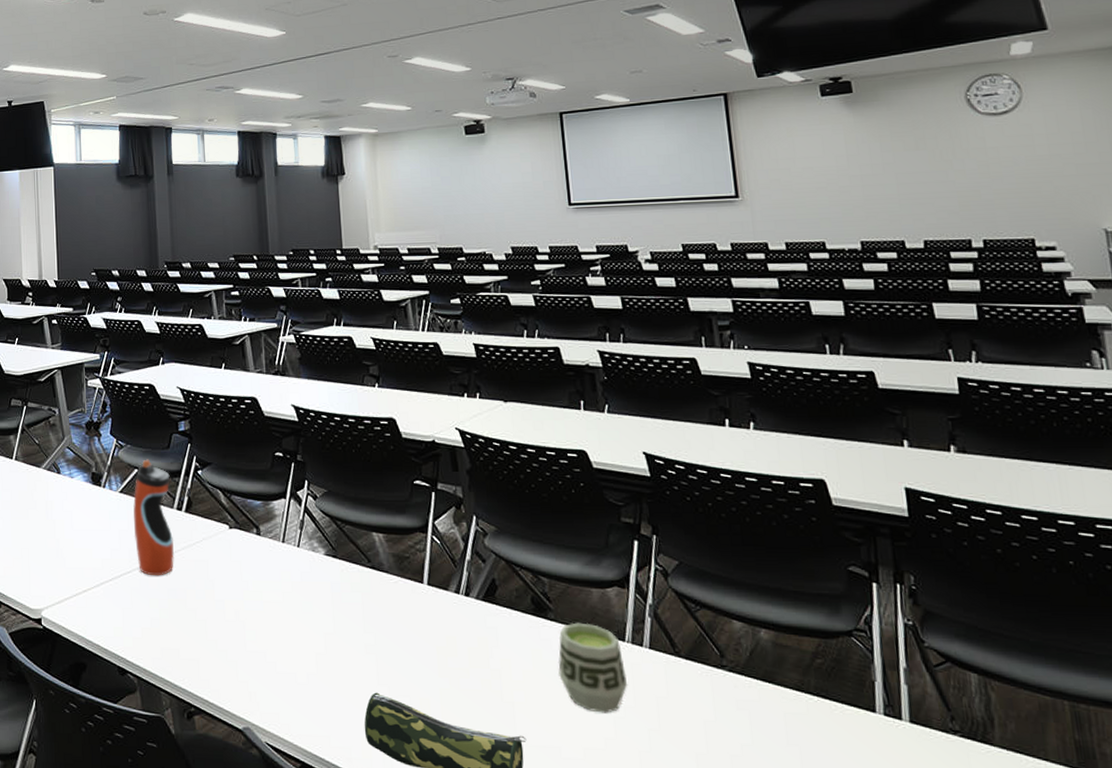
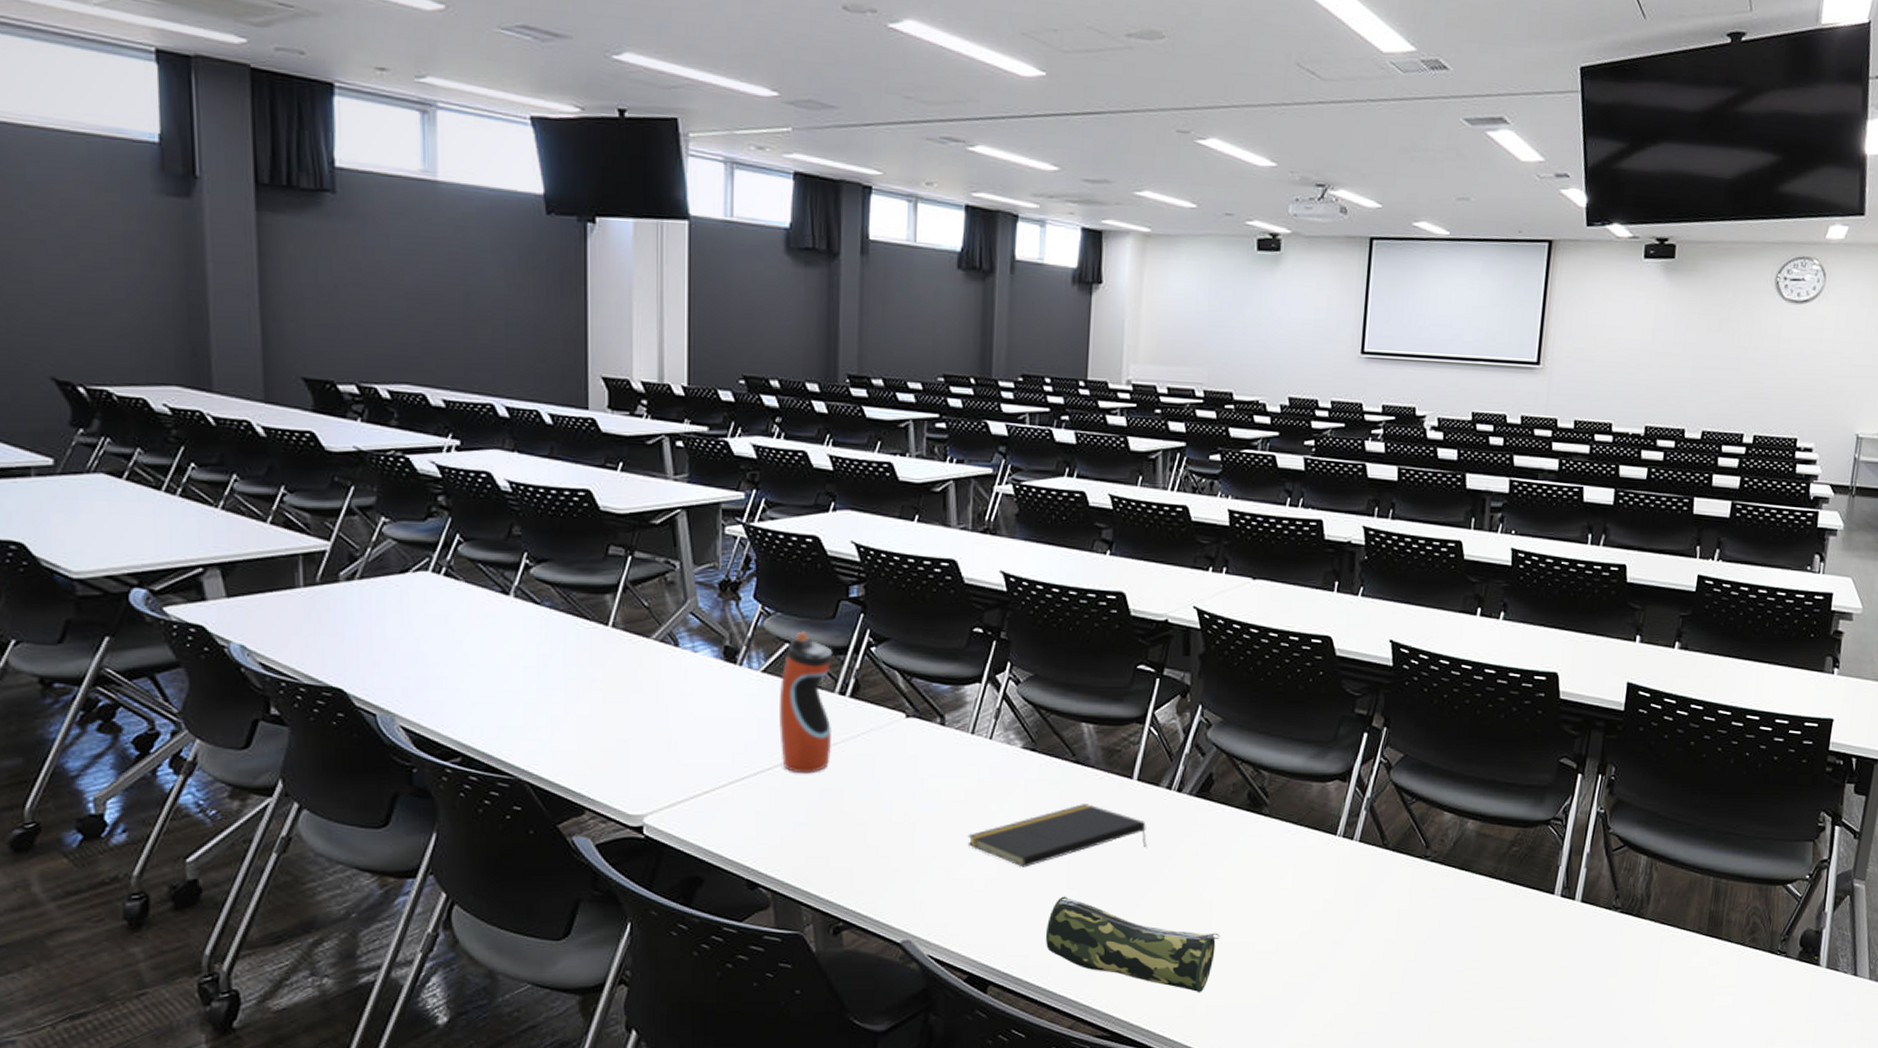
notepad: none [288,606,444,664] -> present [968,804,1147,867]
cup: present [558,622,628,713] -> none [1264,817,1332,907]

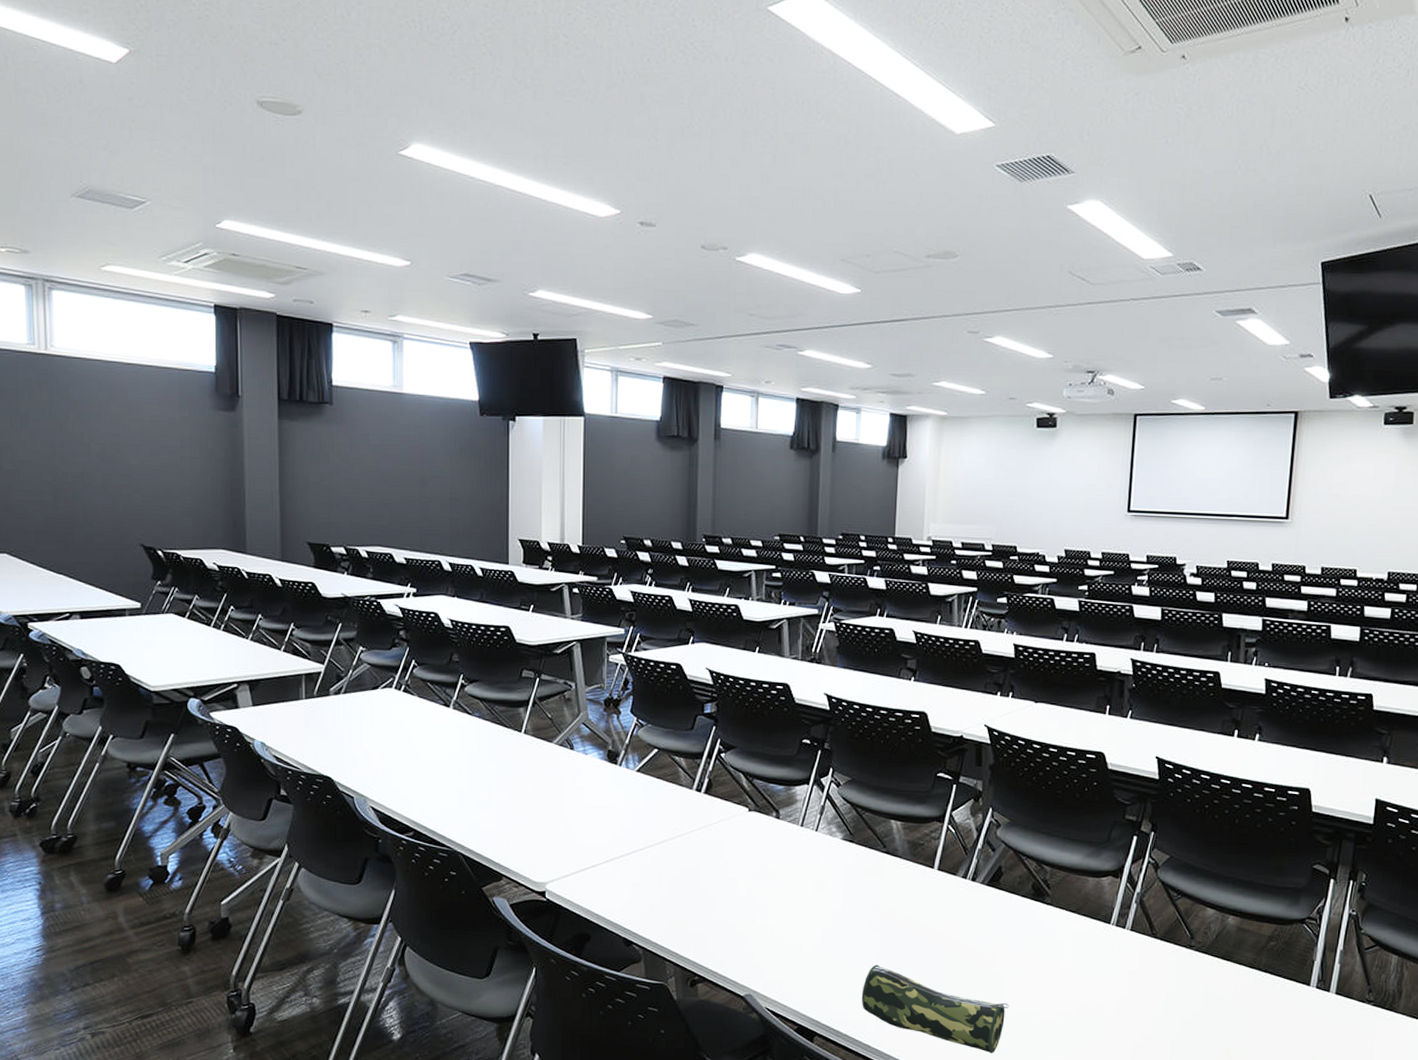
water bottle: present [779,631,833,774] -> none [650,739,691,854]
notepad: present [968,804,1147,867] -> none [798,888,946,939]

